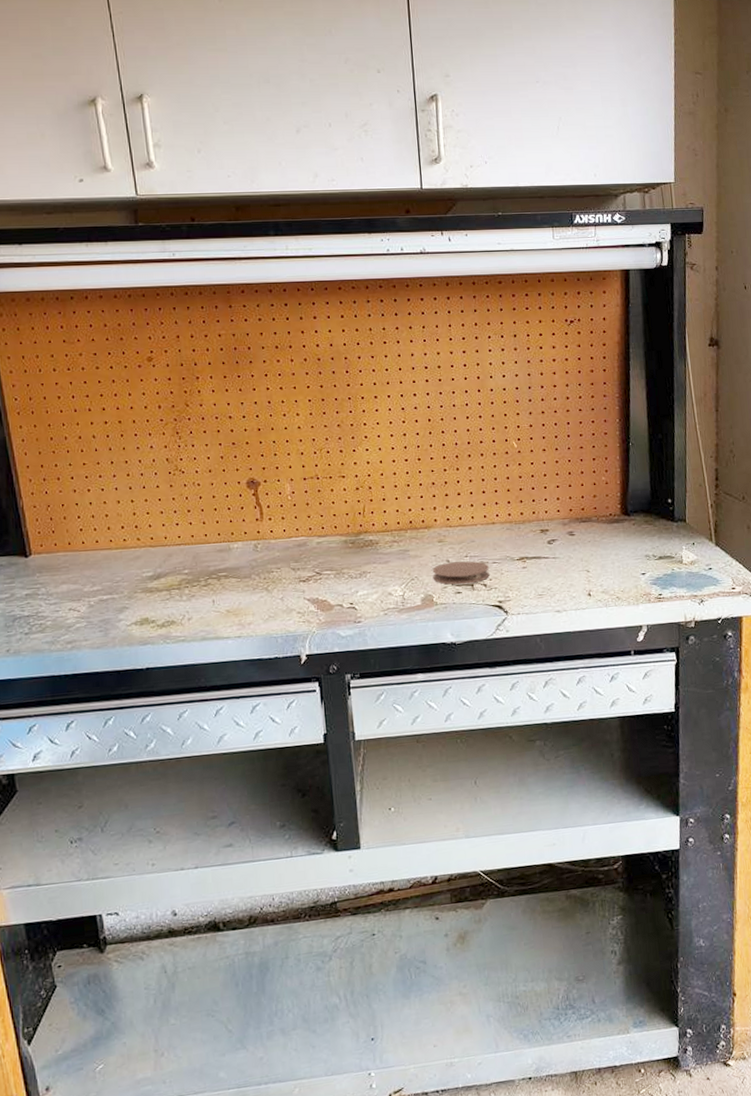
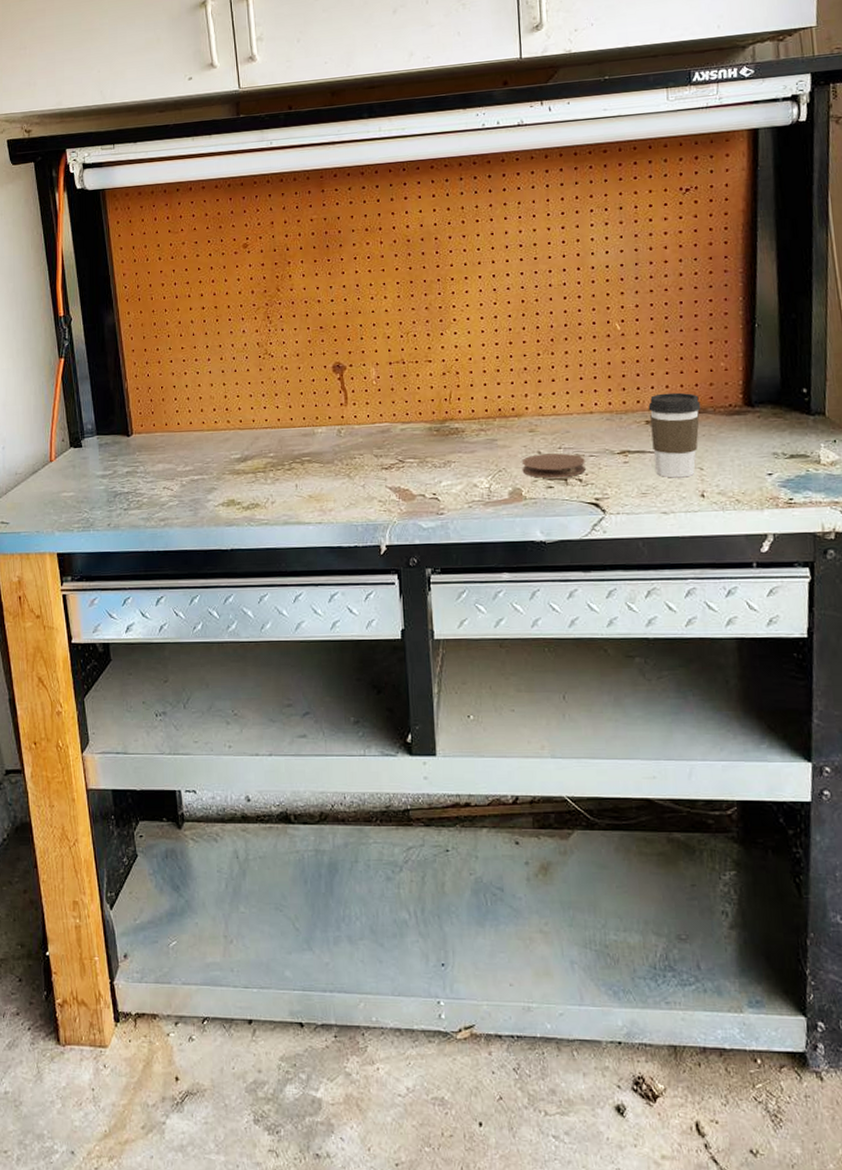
coffee cup: none [542,503,587,581] -> present [648,392,701,478]

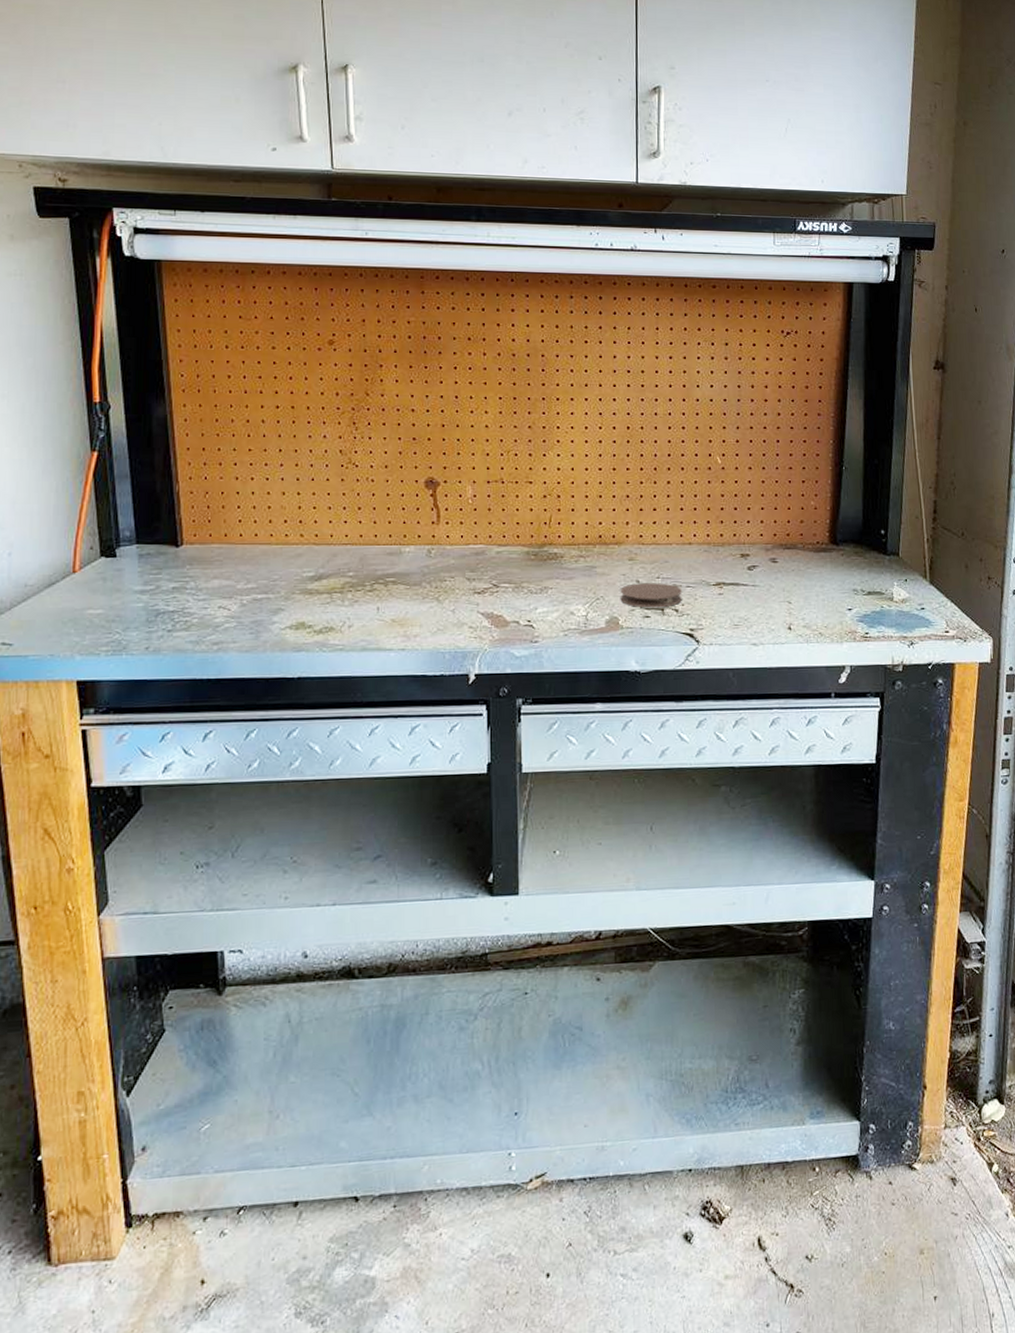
coffee cup: present [648,392,701,478] -> none [744,528,792,611]

